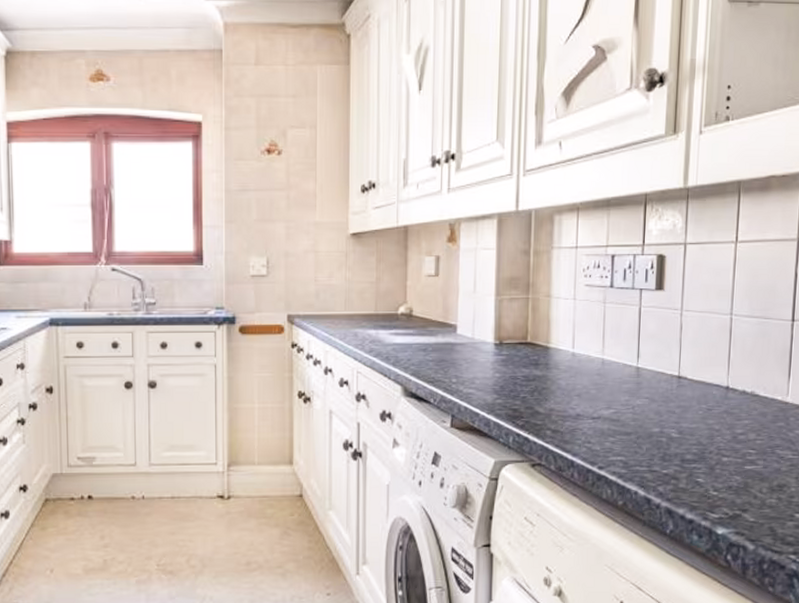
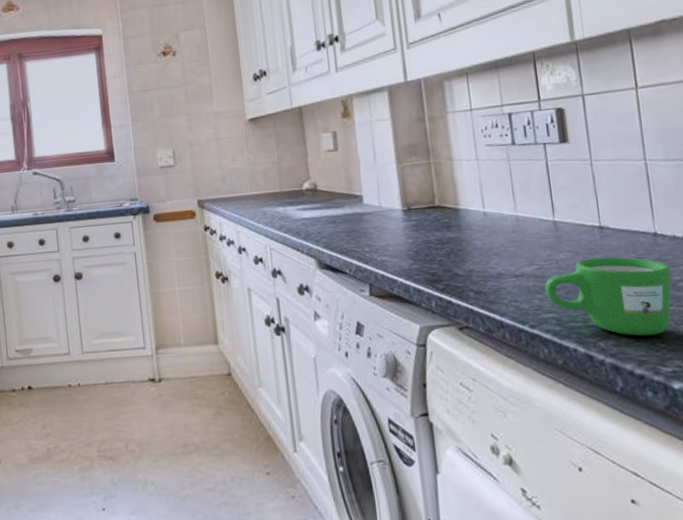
mug: none [617,406,735,484] -> present [544,257,672,336]

